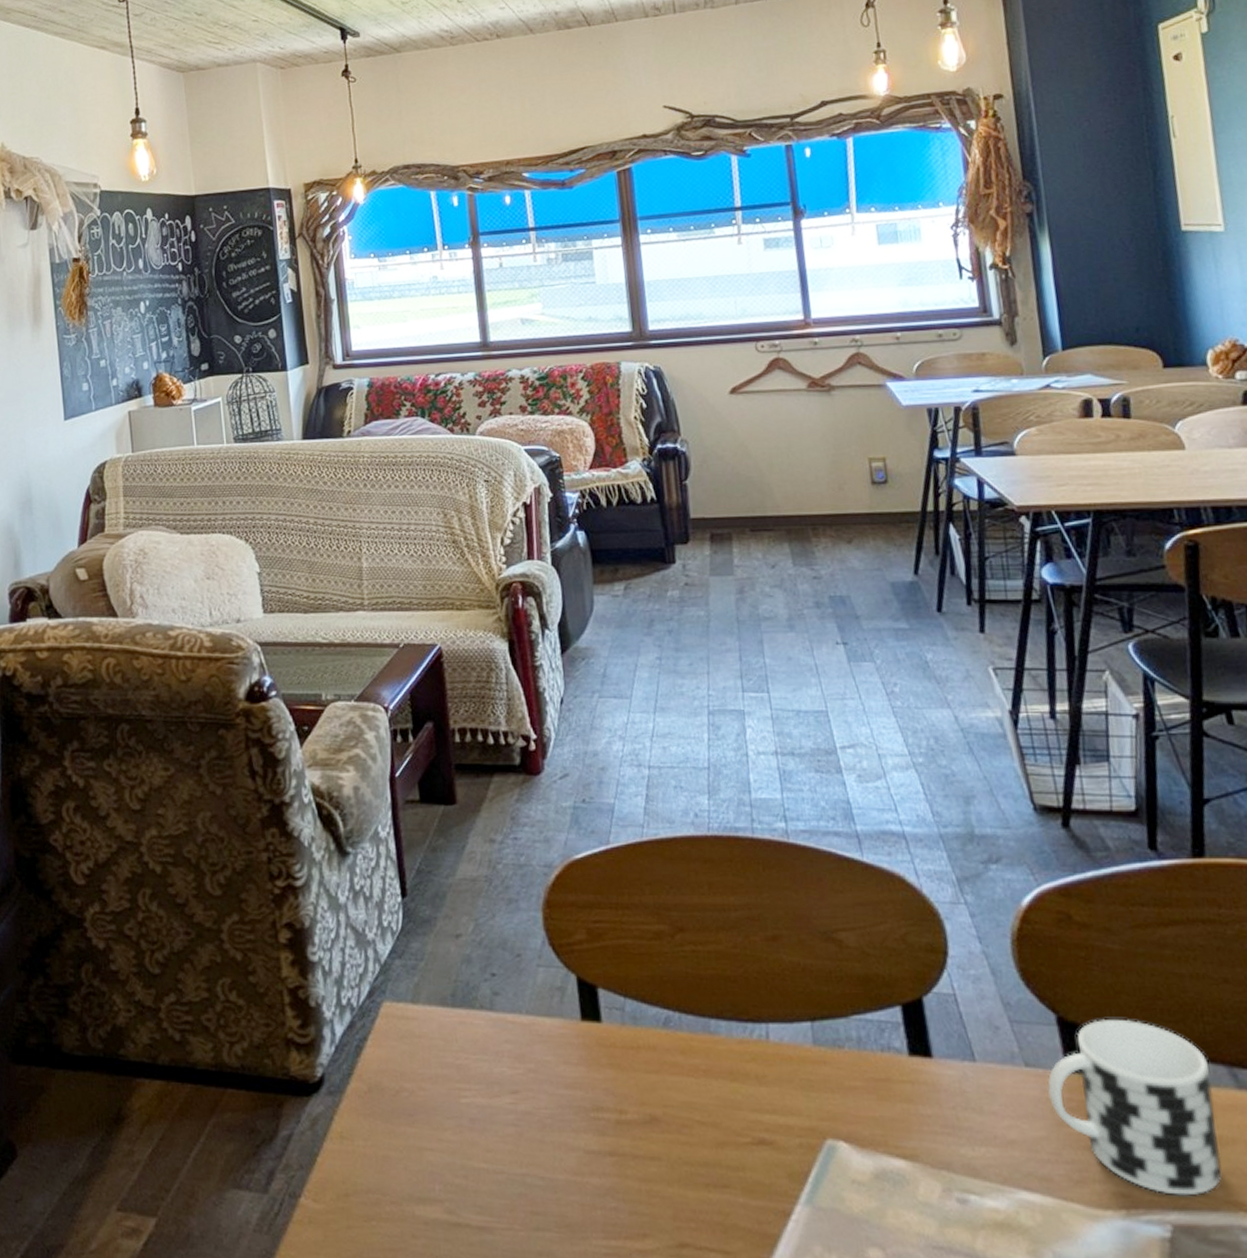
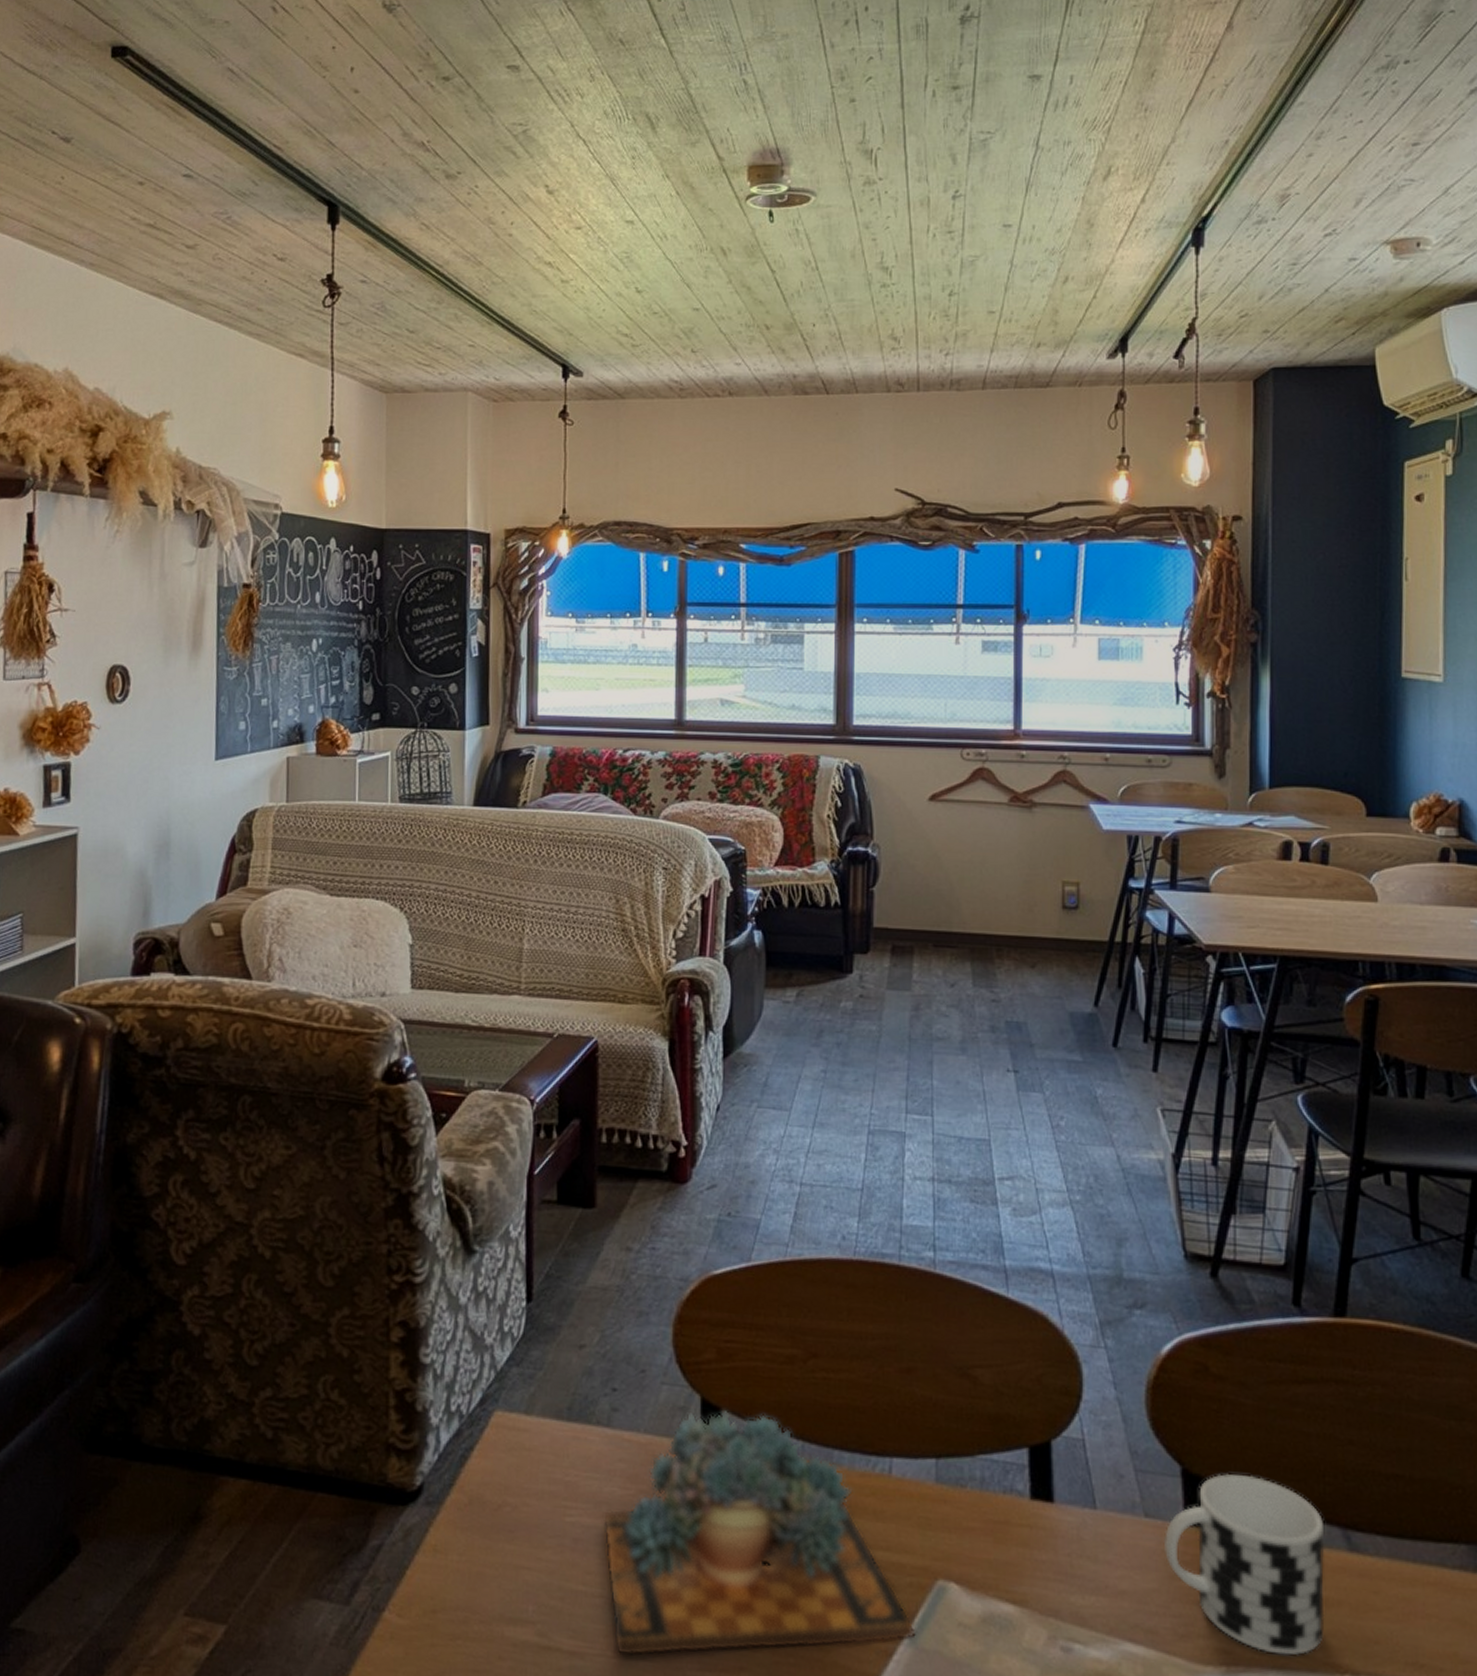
succulent plant: none [495,988,813,1229] -> present [602,1411,917,1657]

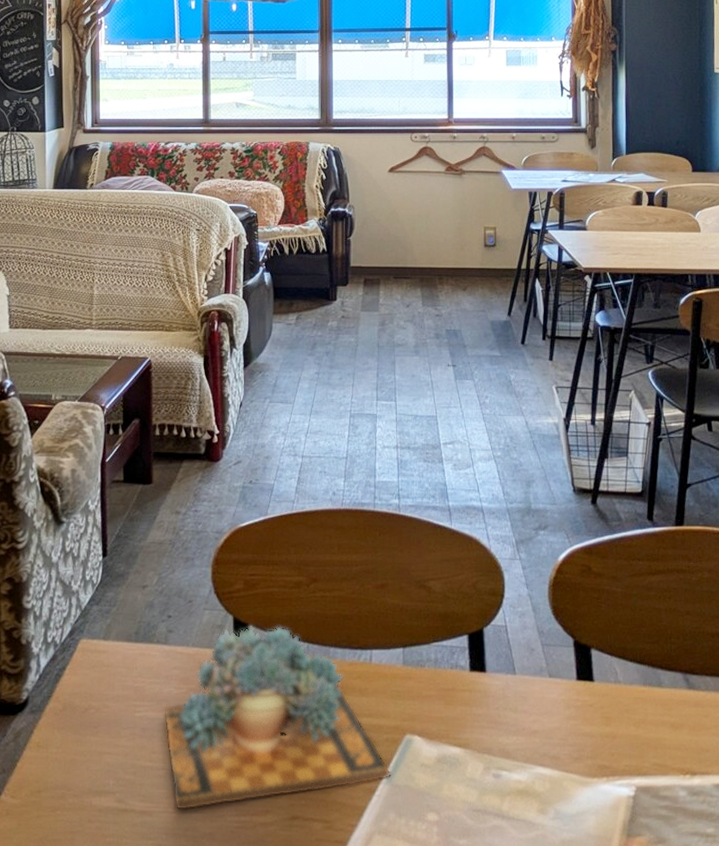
cup: present [1163,1474,1325,1656] -> none [562,642,673,766]

